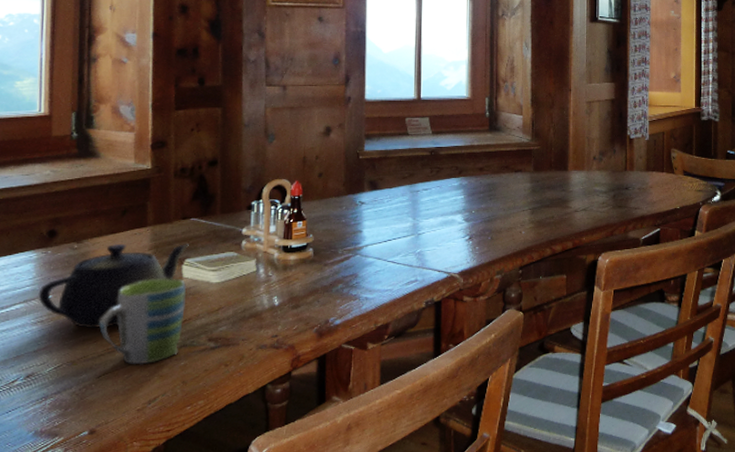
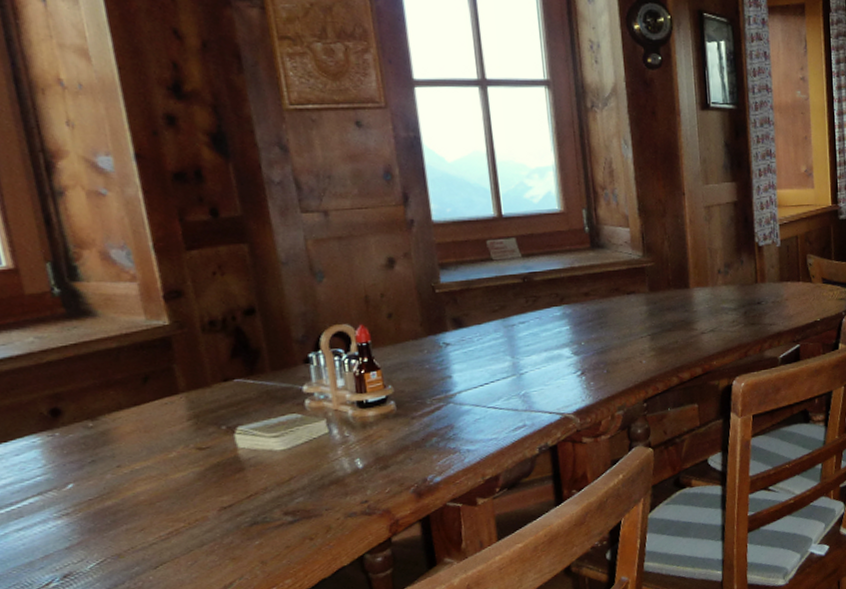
teapot: present [38,243,189,329] -> none [54,409,238,517]
mug: present [99,278,186,365] -> none [142,450,250,550]

